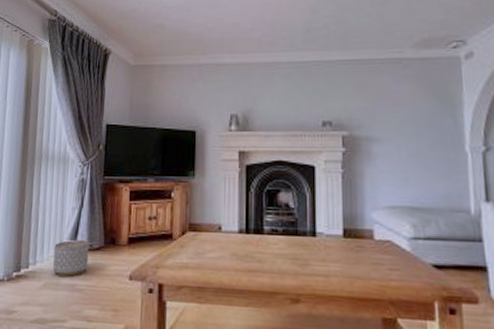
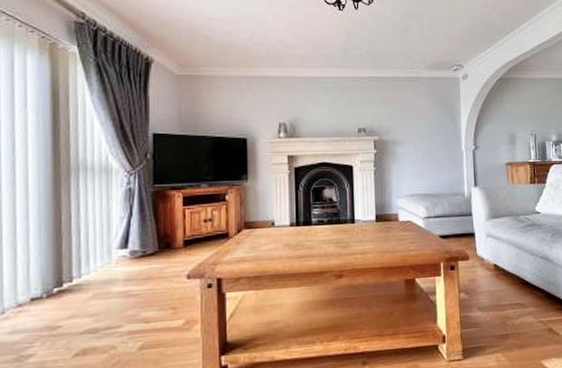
planter: present [53,240,90,277] -> none [101,248,143,285]

